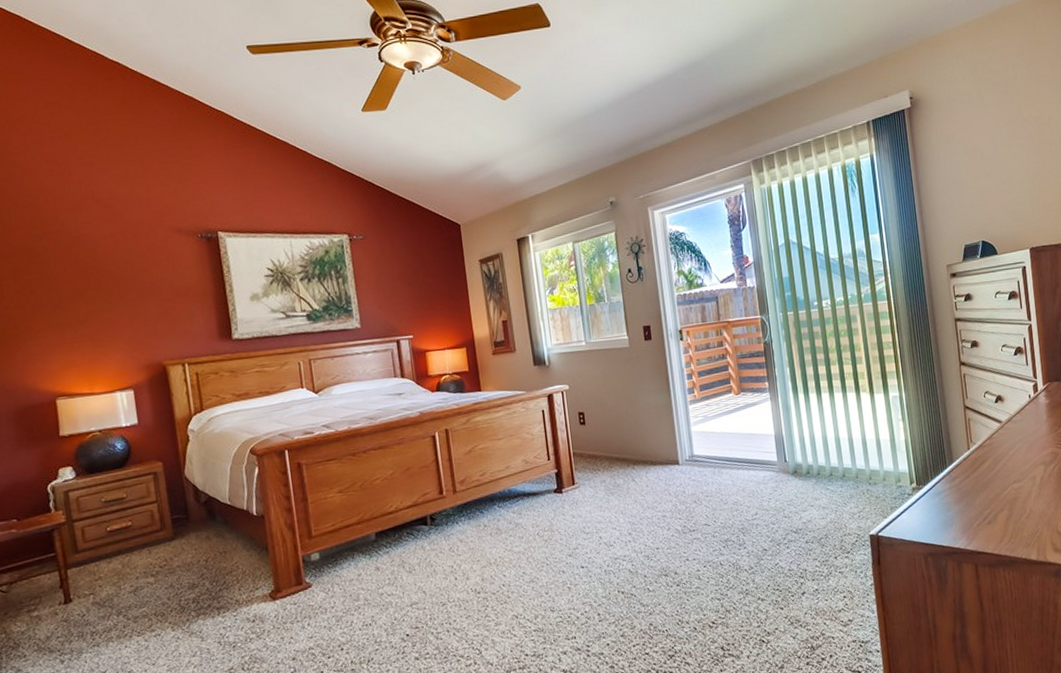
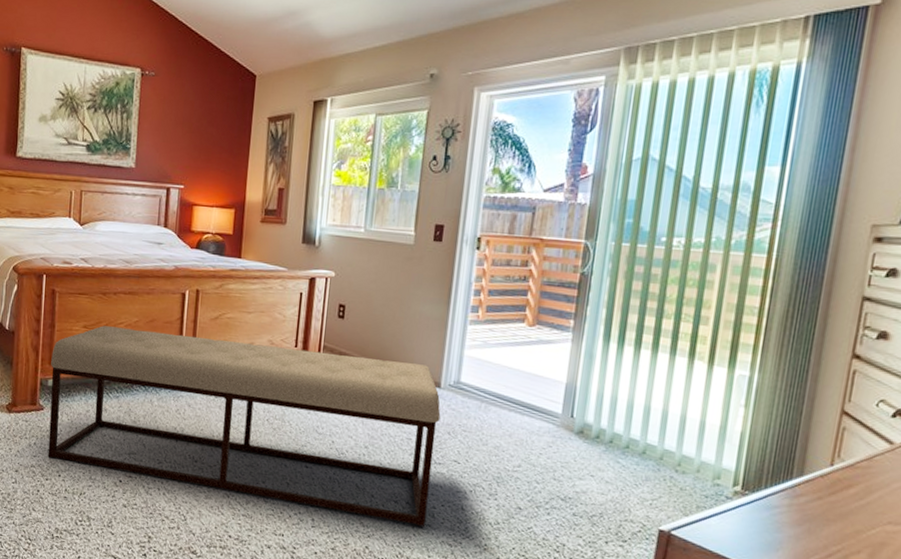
bench: none [309,448,694,635] -> present [48,325,441,528]

